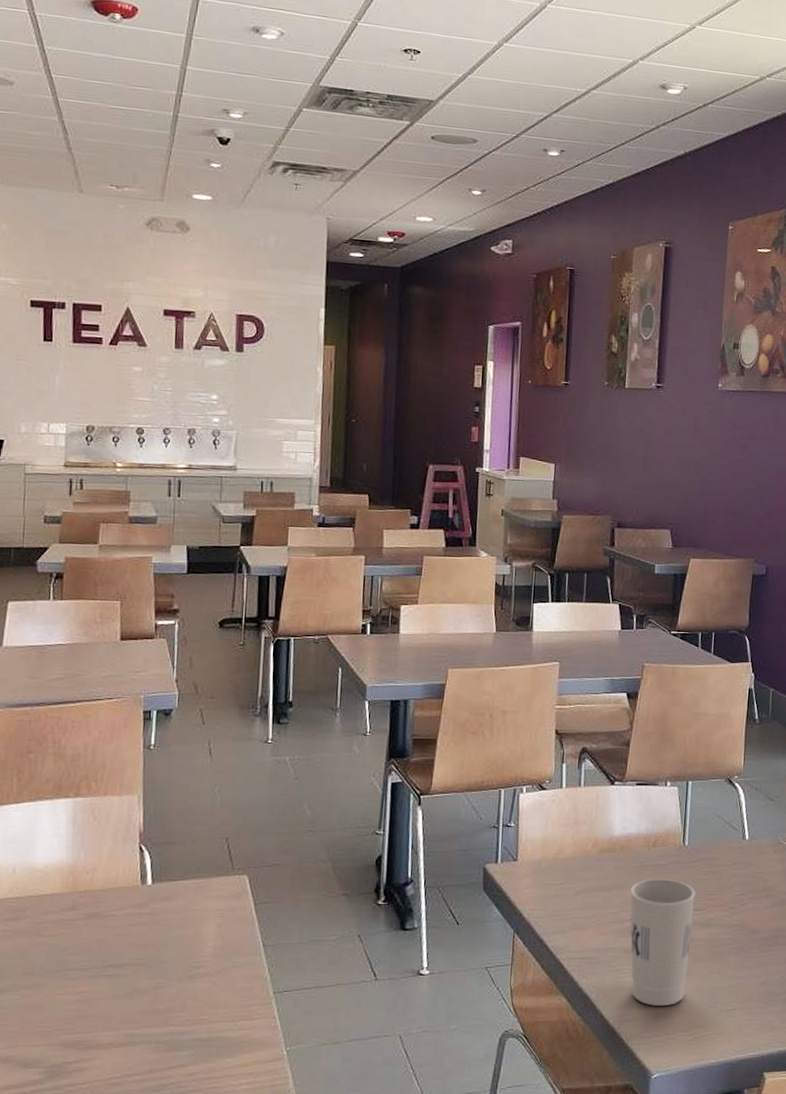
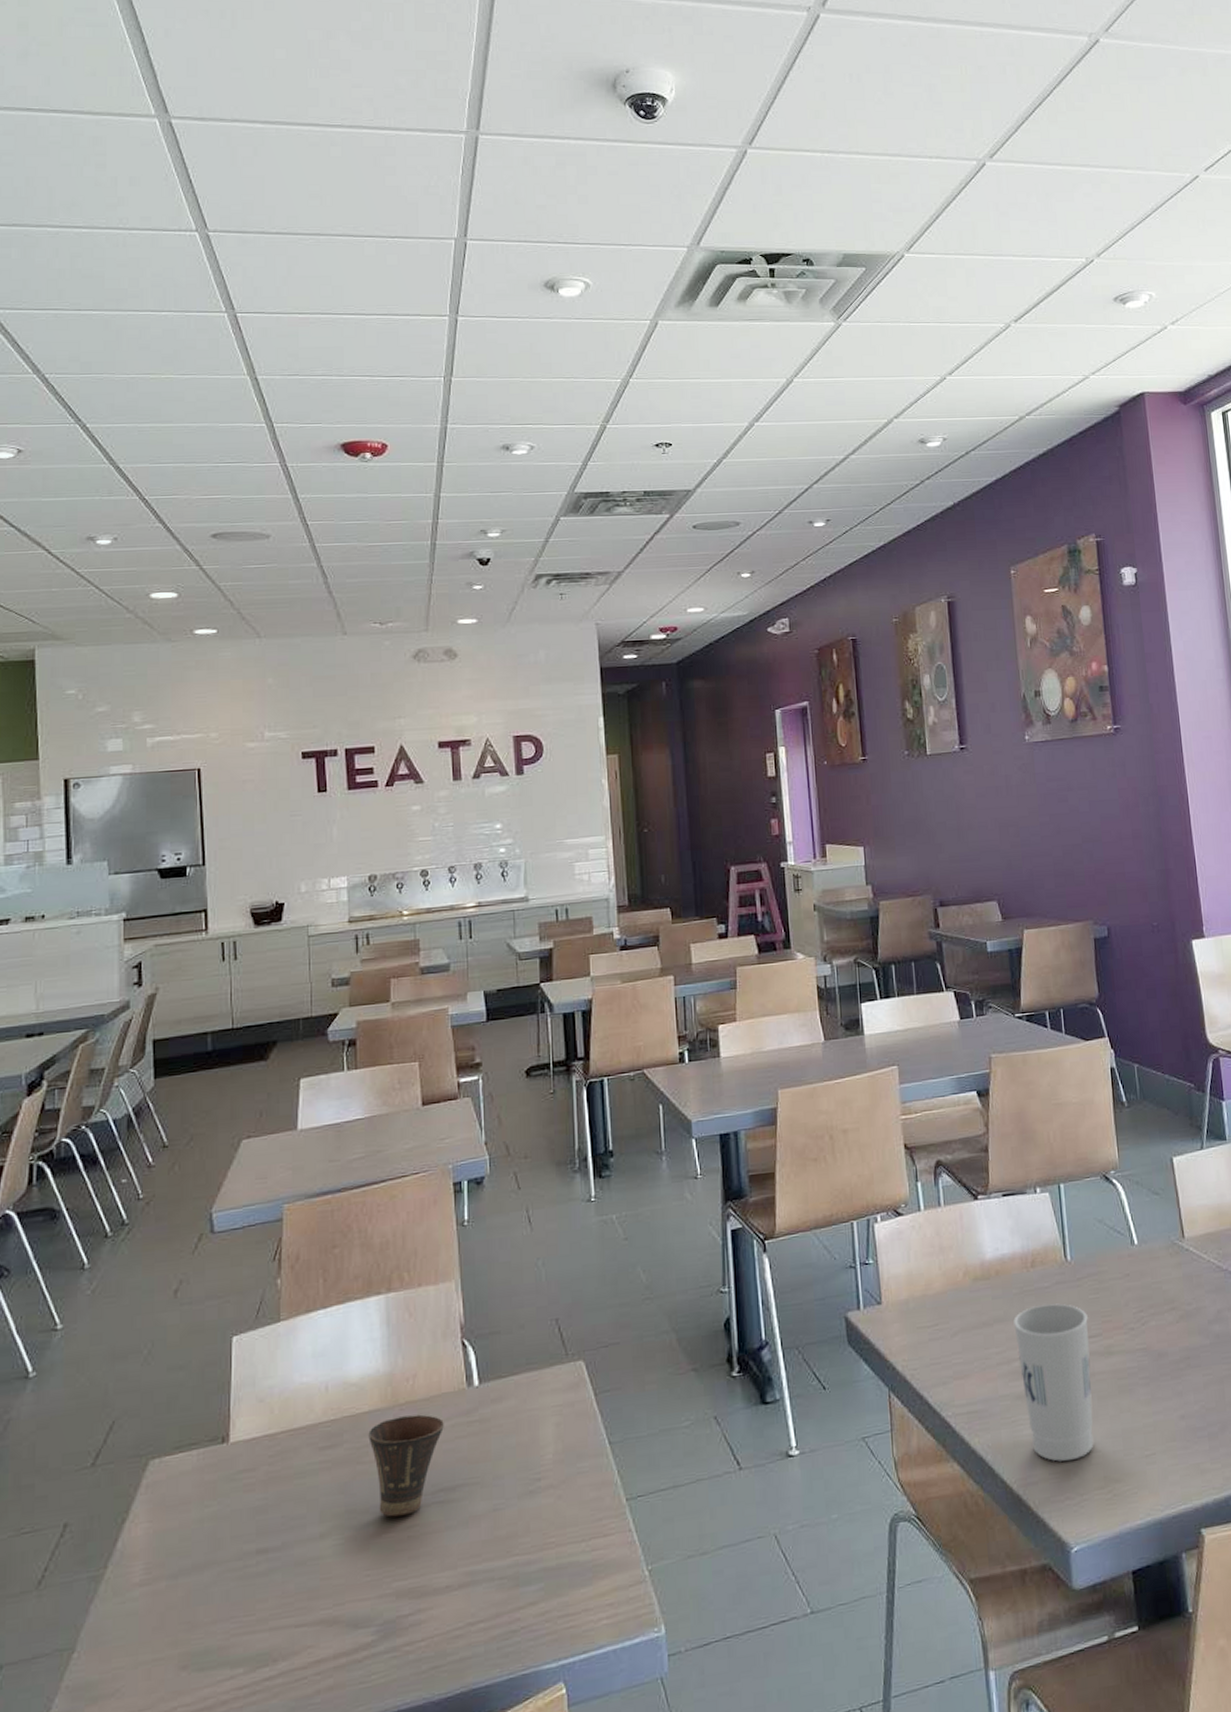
cup: none [49,902,118,983] -> present [368,1414,444,1517]

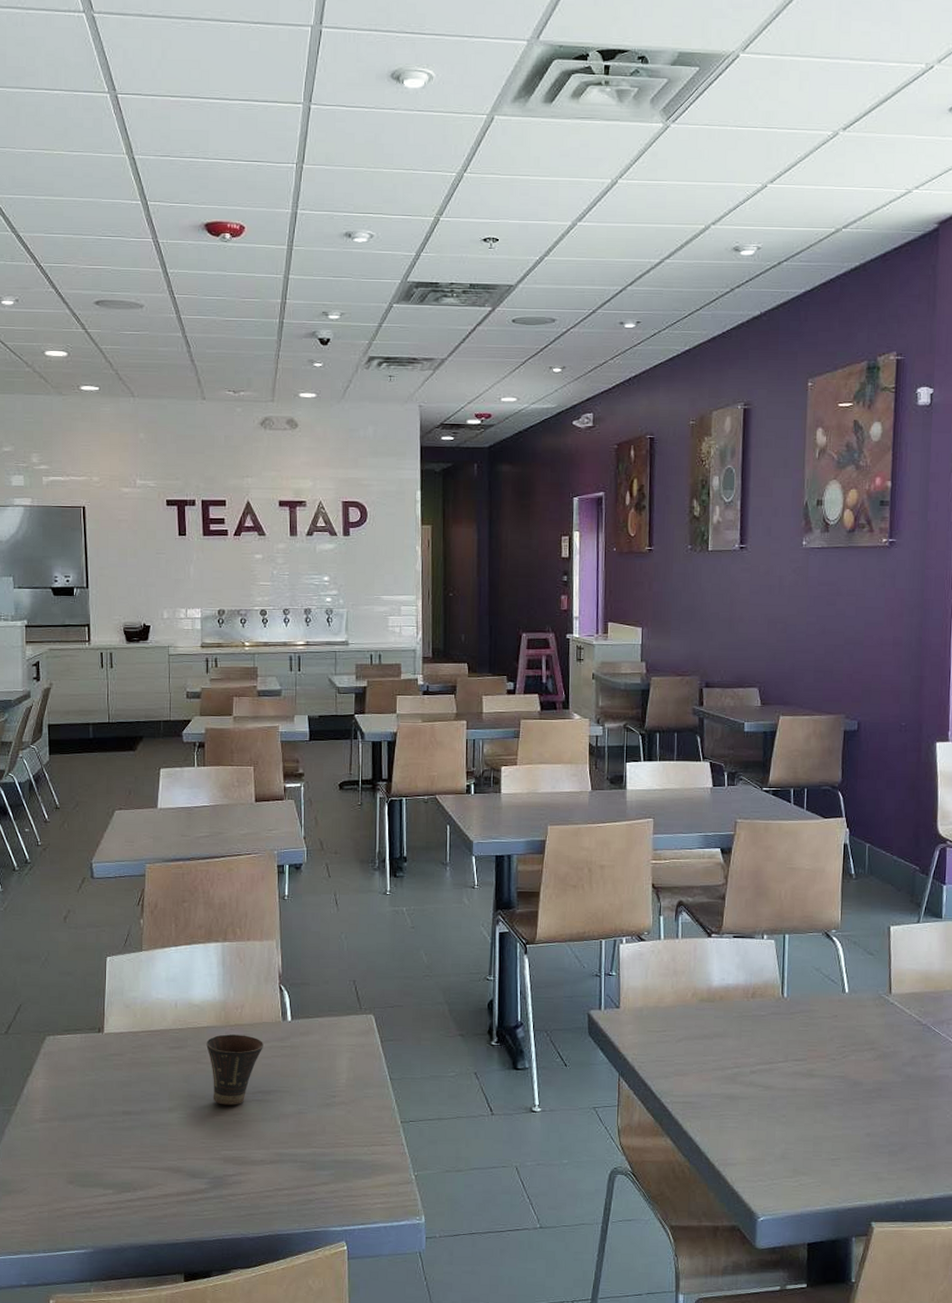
cup: present [1013,1303,1094,1462] -> none [731,1028,796,1153]

